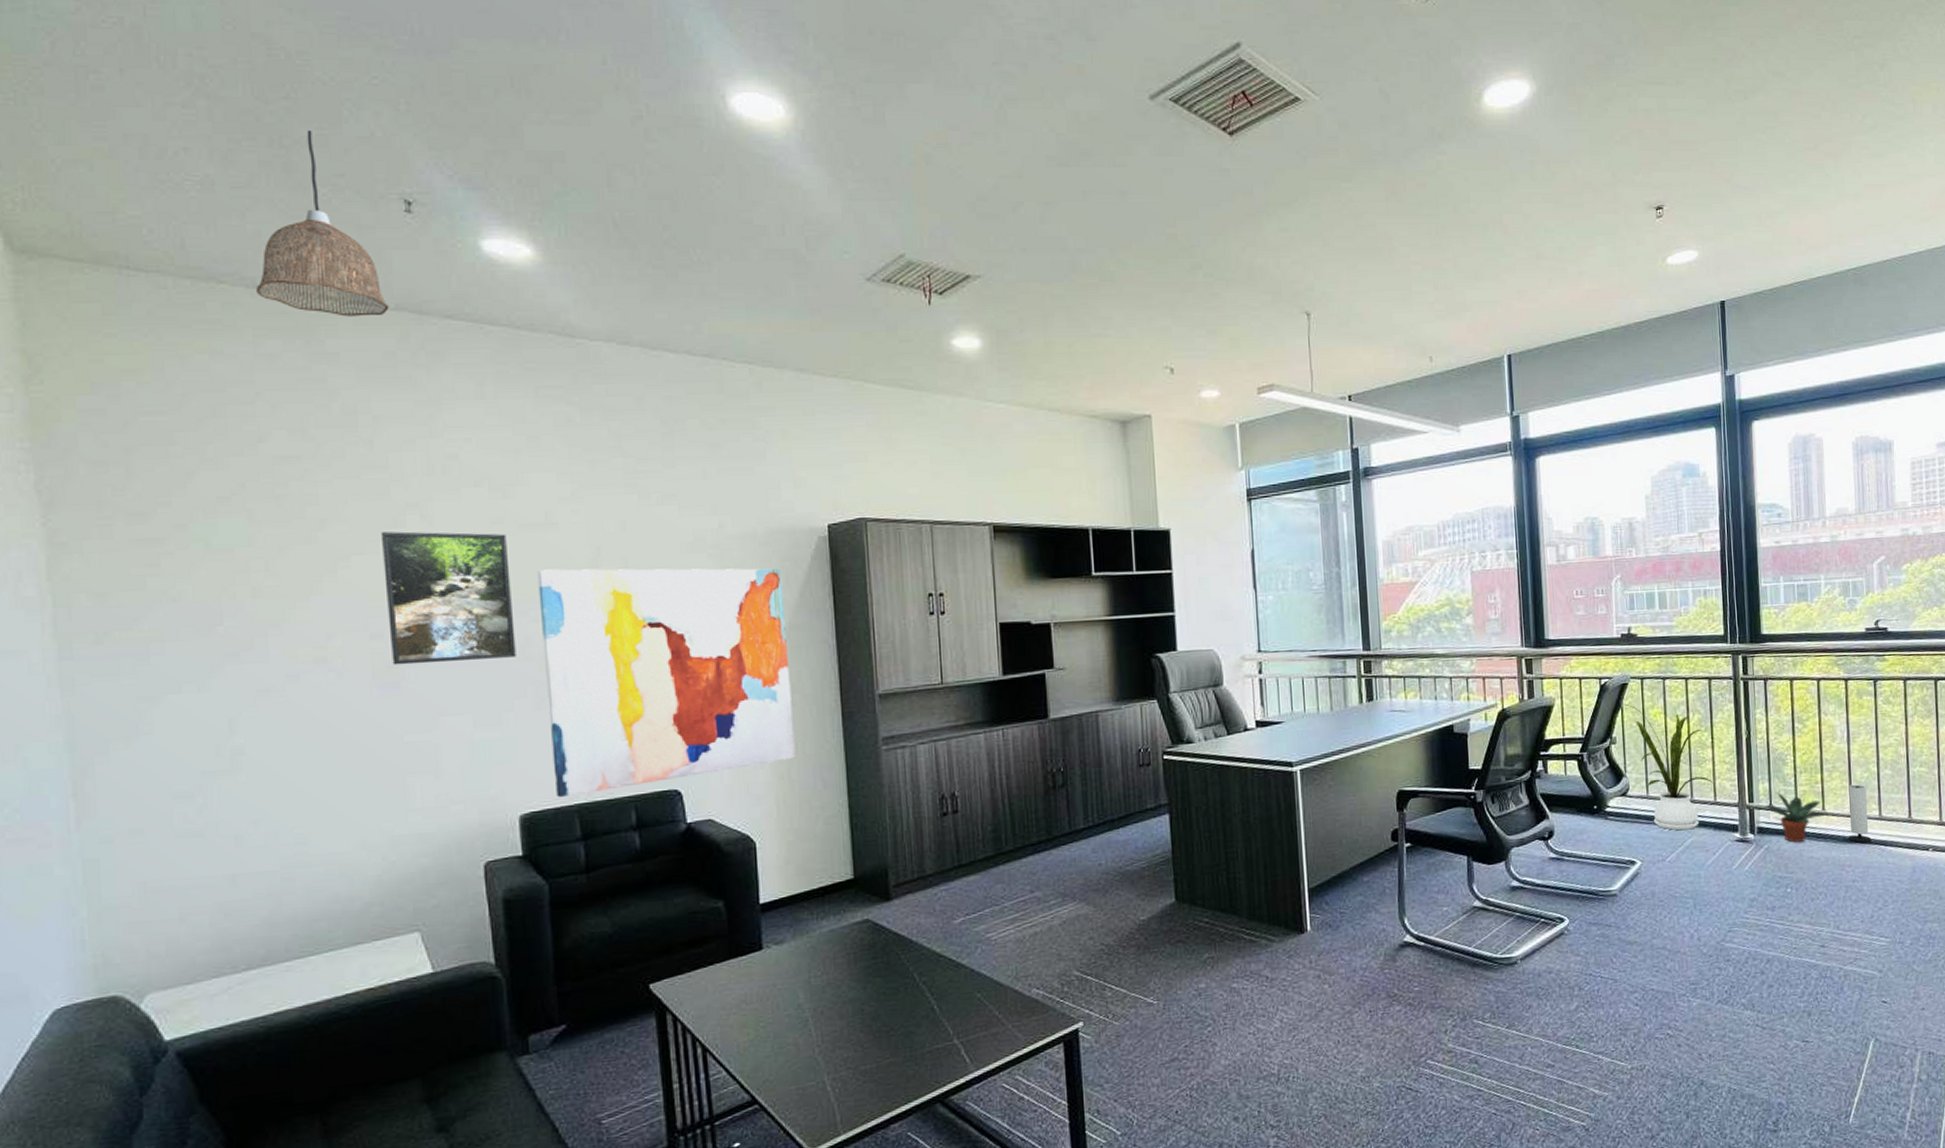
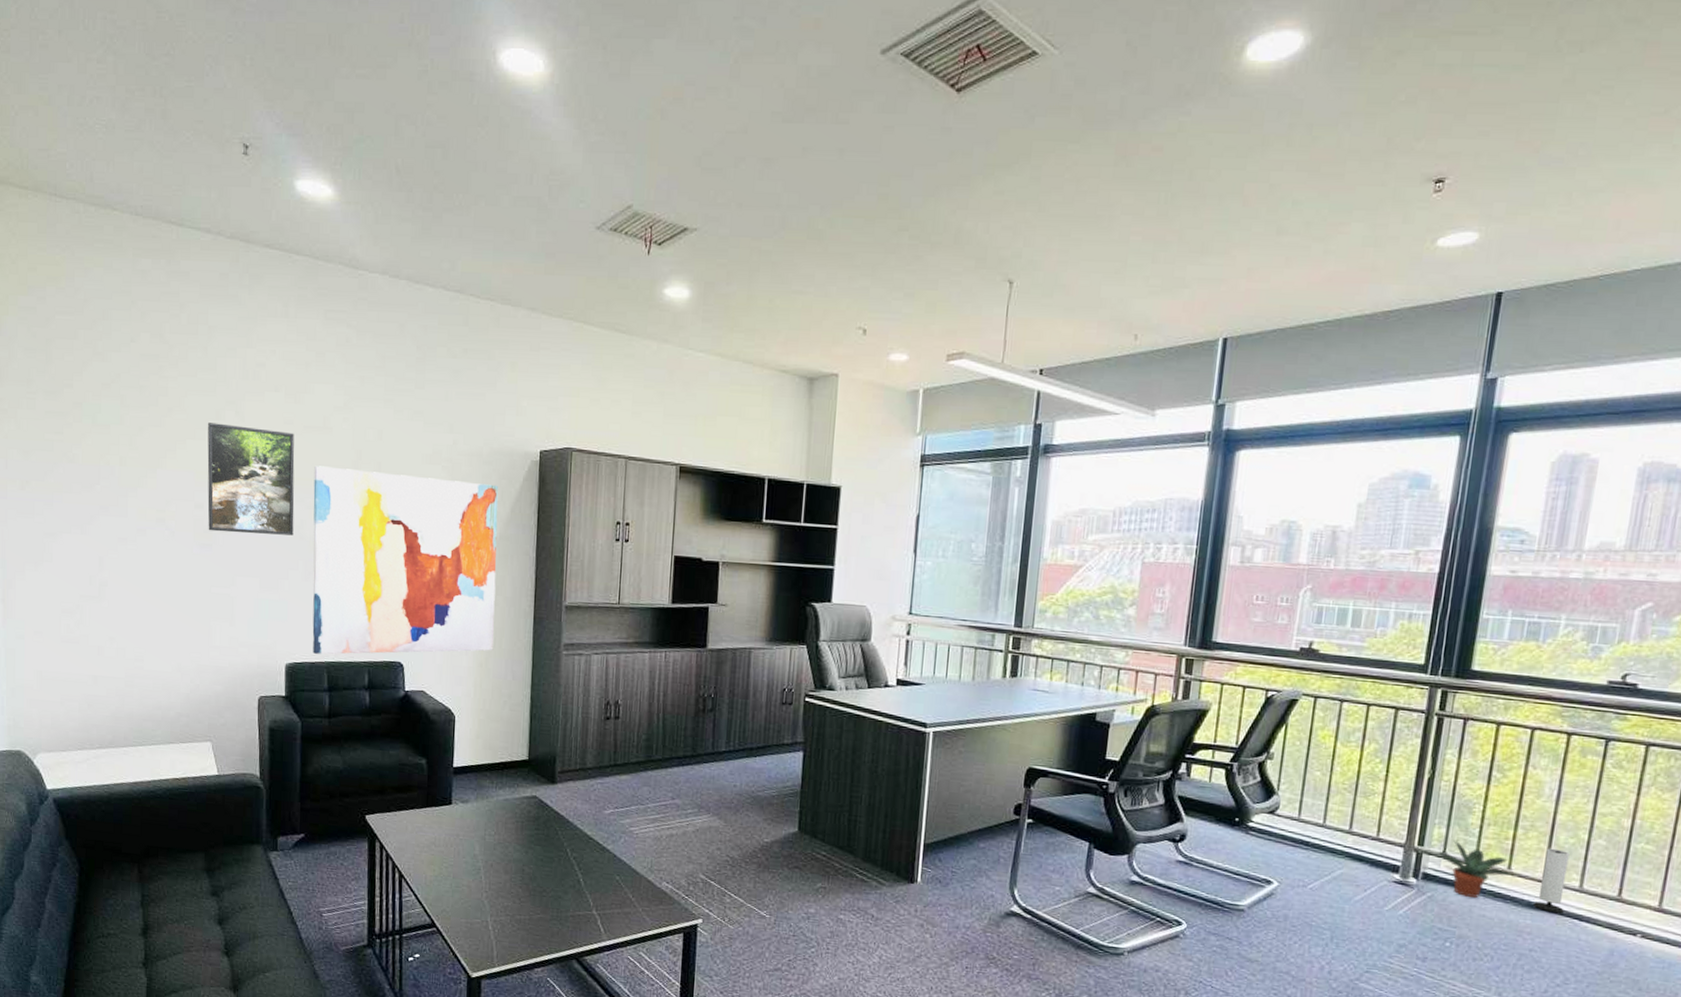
pendant lamp: present [255,131,389,317] -> none [136,83,226,243]
house plant: present [1623,703,1714,831] -> none [1289,720,1380,861]

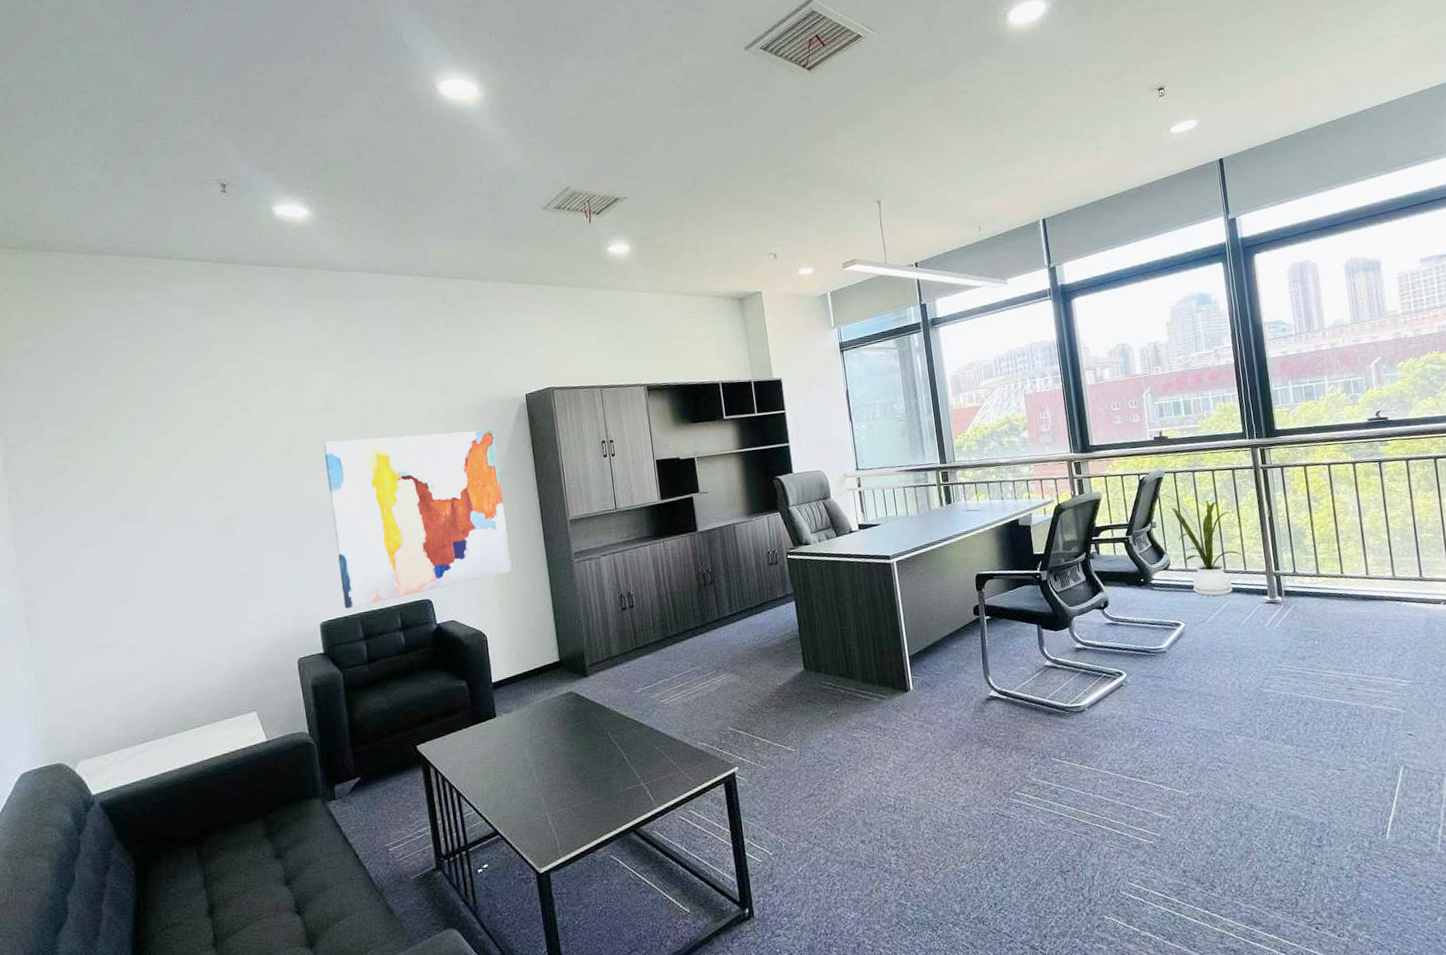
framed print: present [207,423,295,536] -> none [216,418,312,518]
house plant: none [1289,720,1380,861] -> present [1160,494,1244,597]
potted plant: present [1436,841,1513,898] -> none [1289,561,1346,602]
speaker: present [1534,848,1570,914] -> none [1363,550,1388,601]

